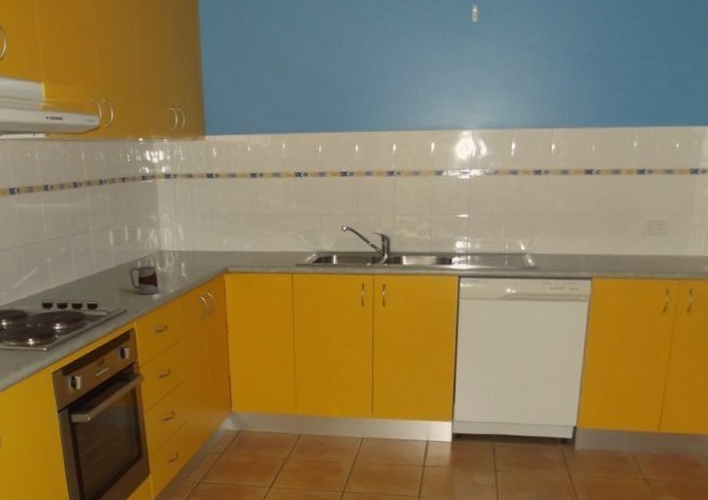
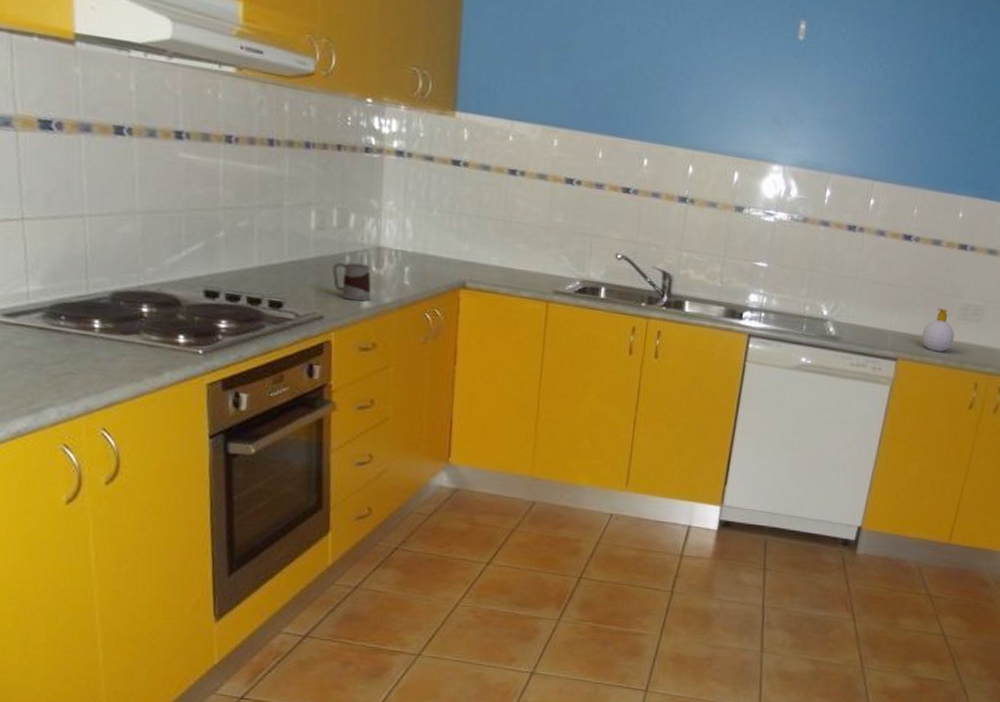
soap bottle: none [612,229,643,266] -> present [921,308,955,352]

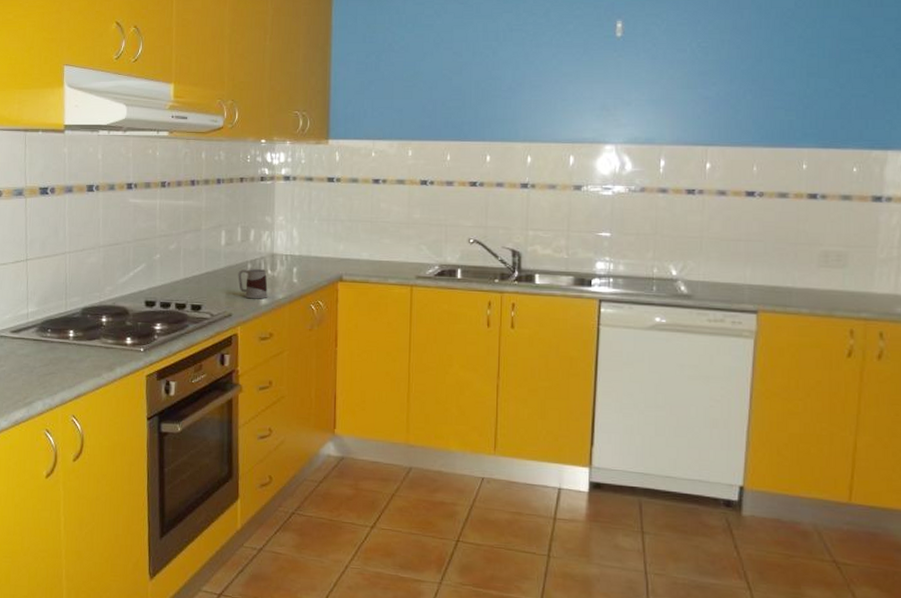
soap bottle: present [921,308,955,352] -> none [781,258,819,301]

